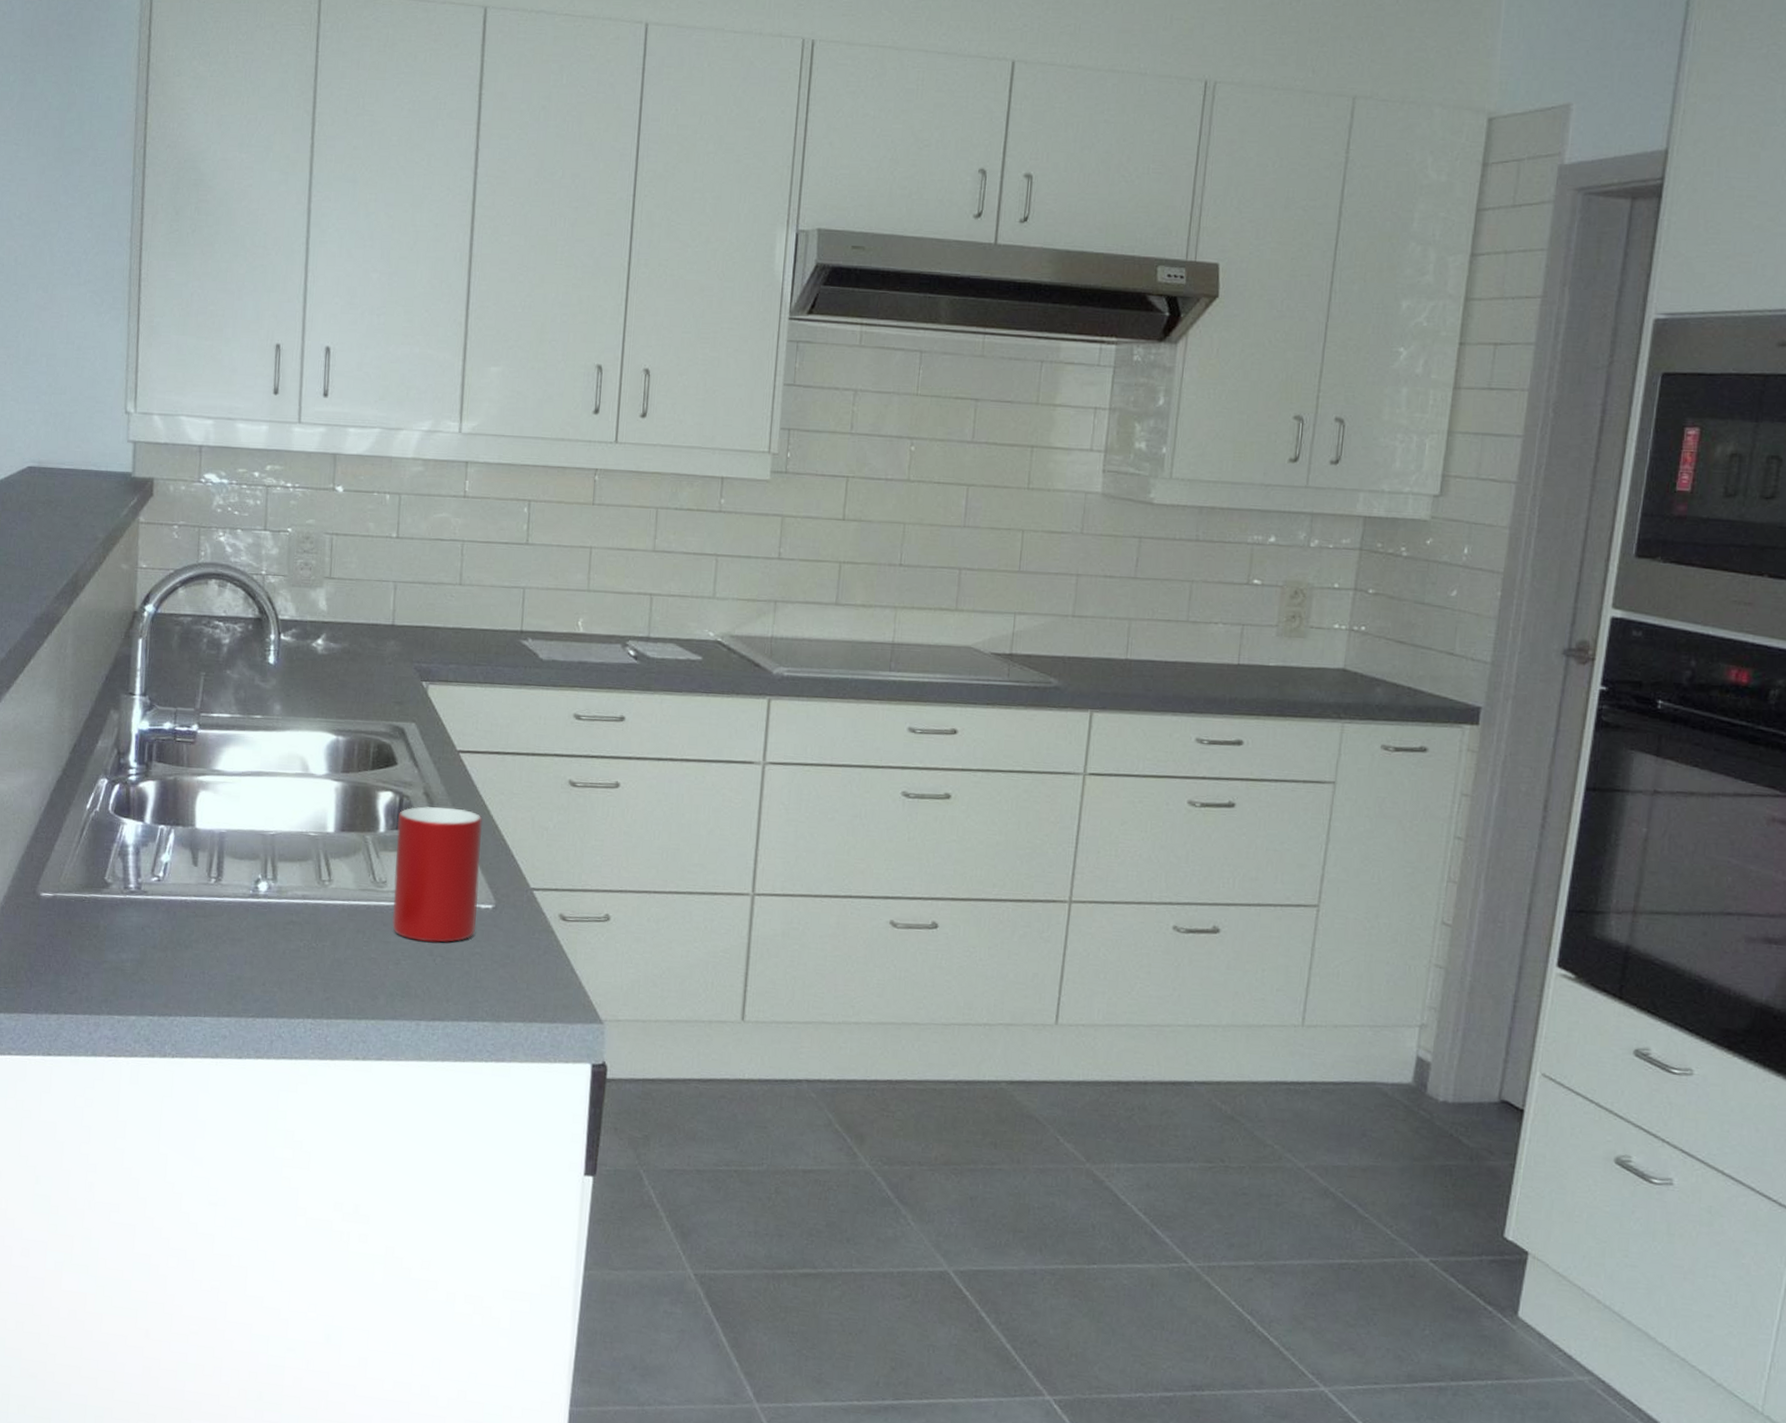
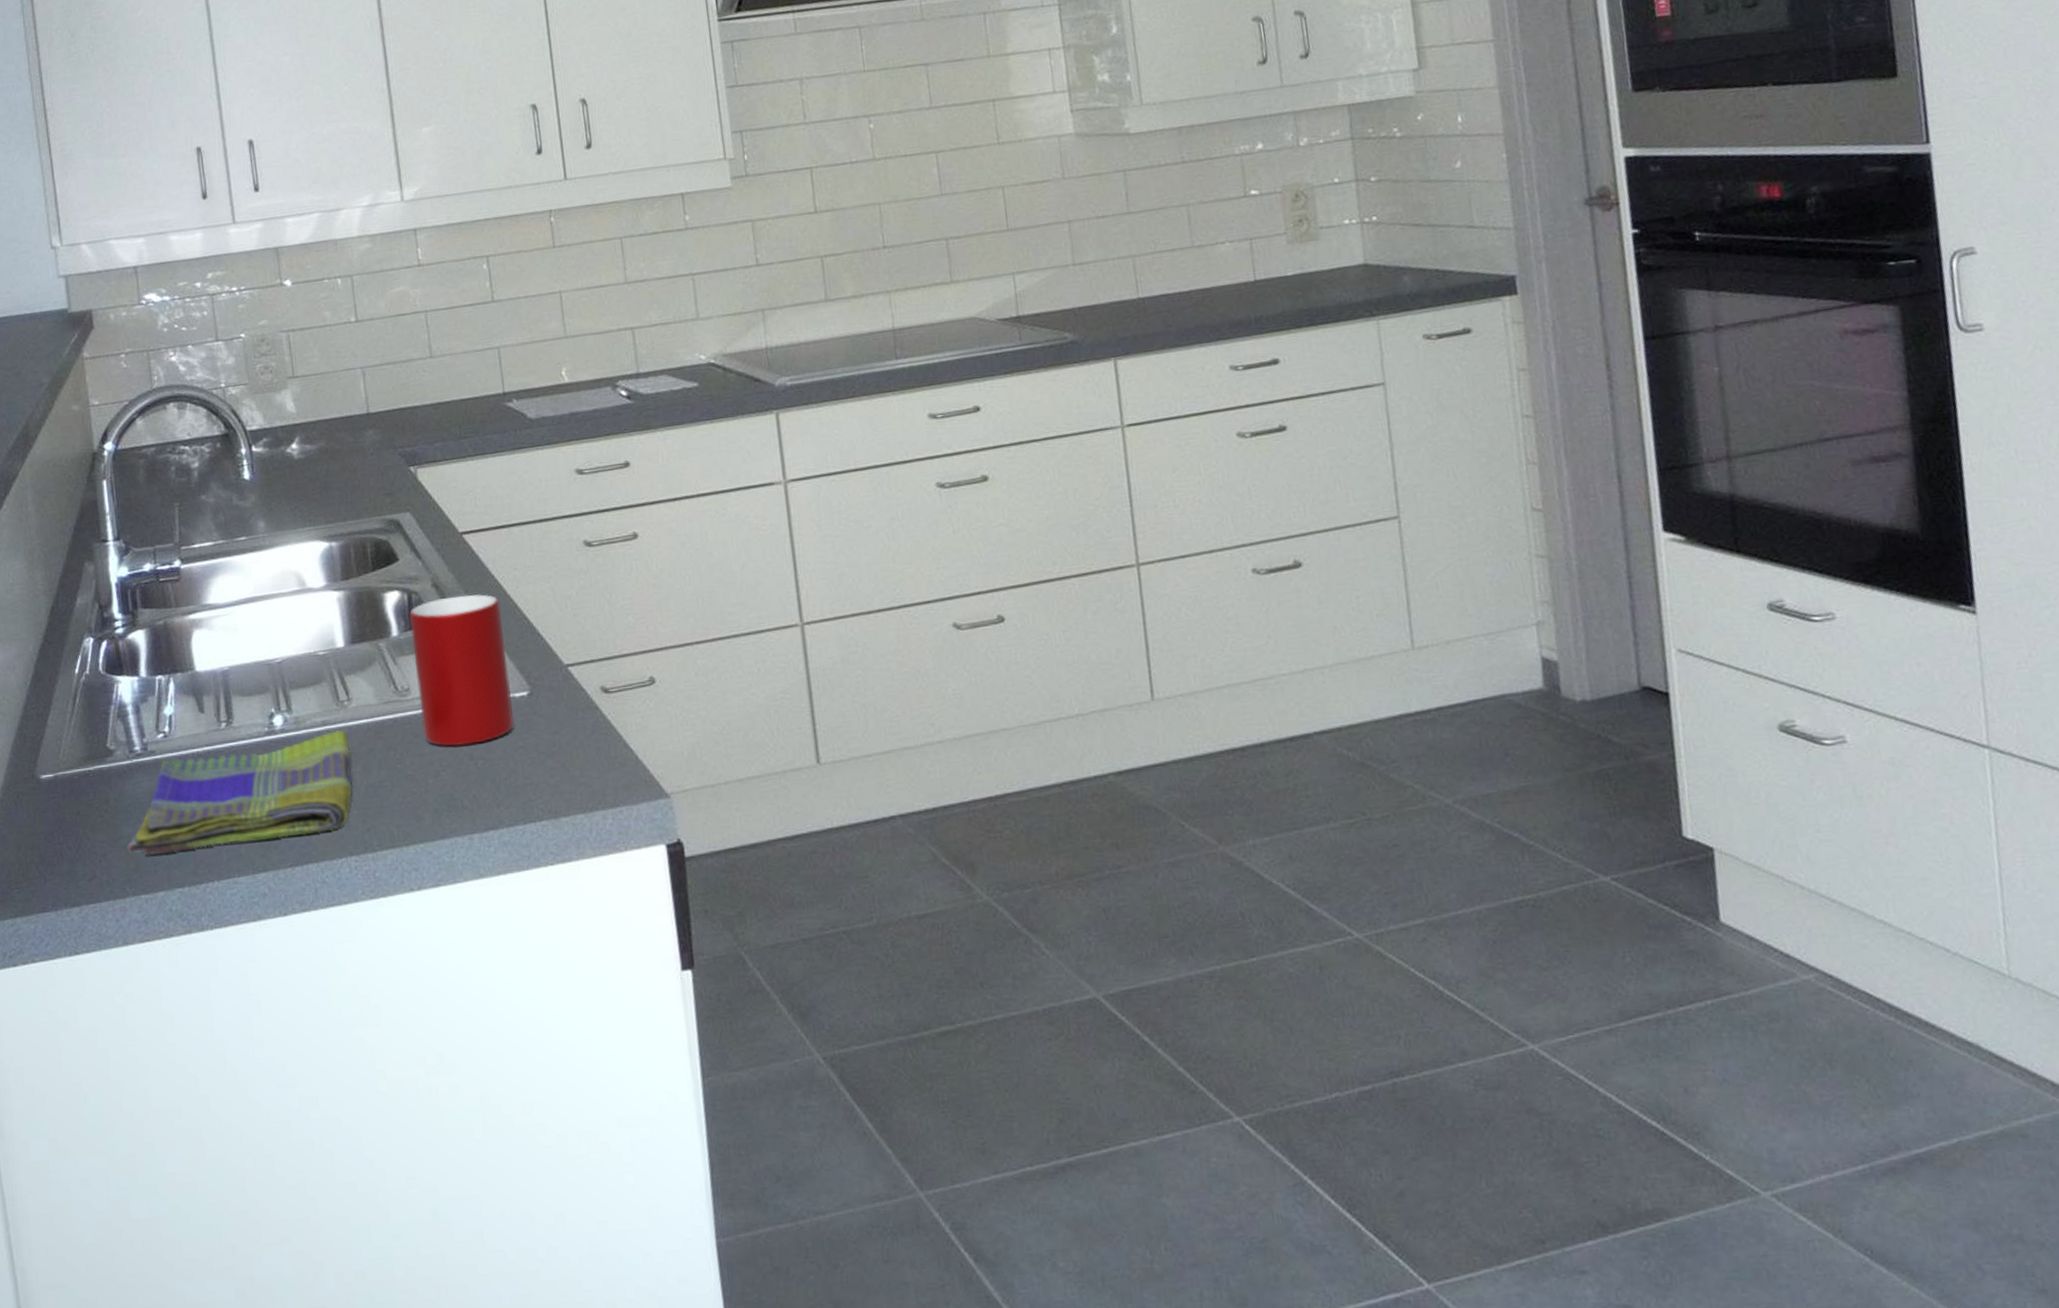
dish towel: none [109,899,324,993] -> present [127,730,352,855]

